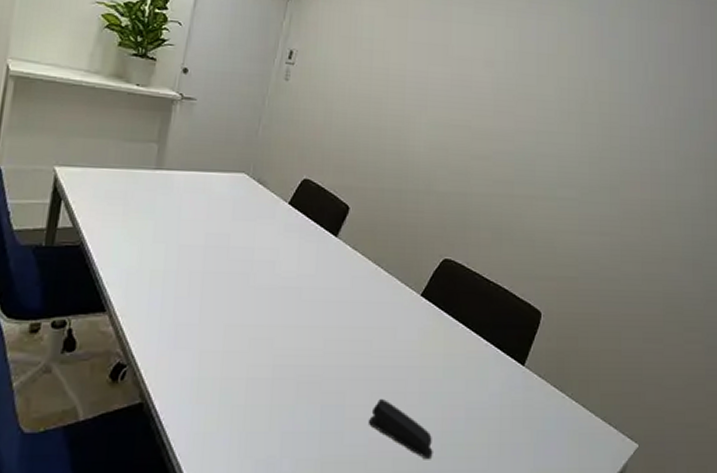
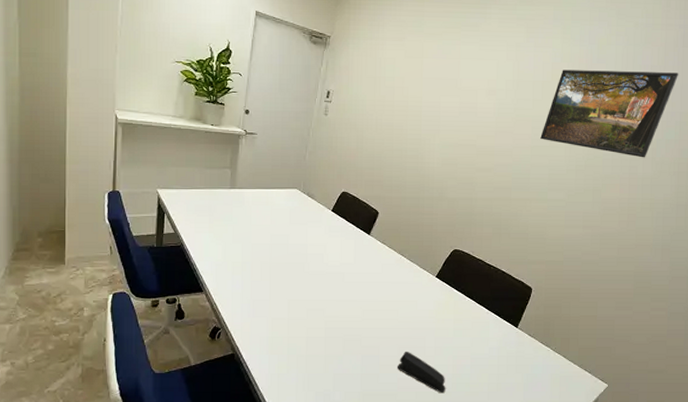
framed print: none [547,42,699,151] -> present [540,69,679,158]

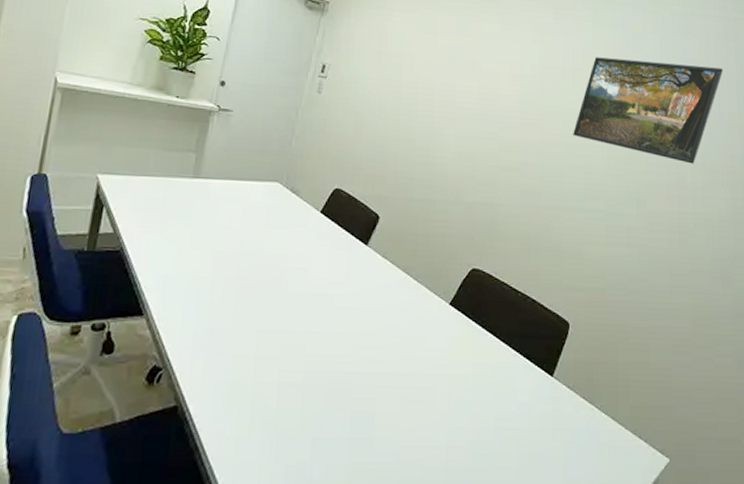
stapler: present [398,352,446,393] -> none [398,407,462,468]

